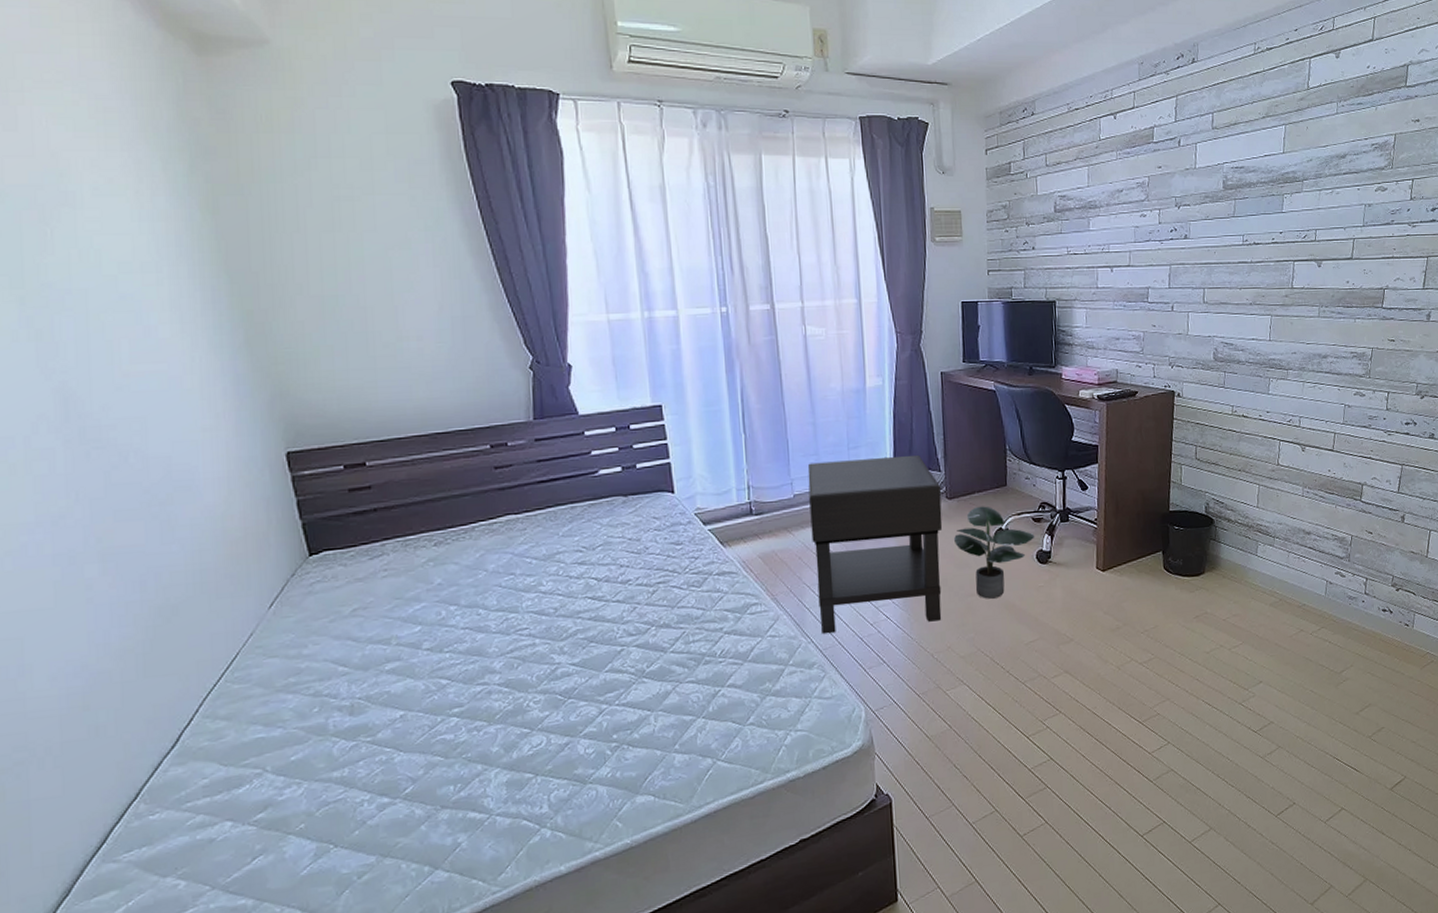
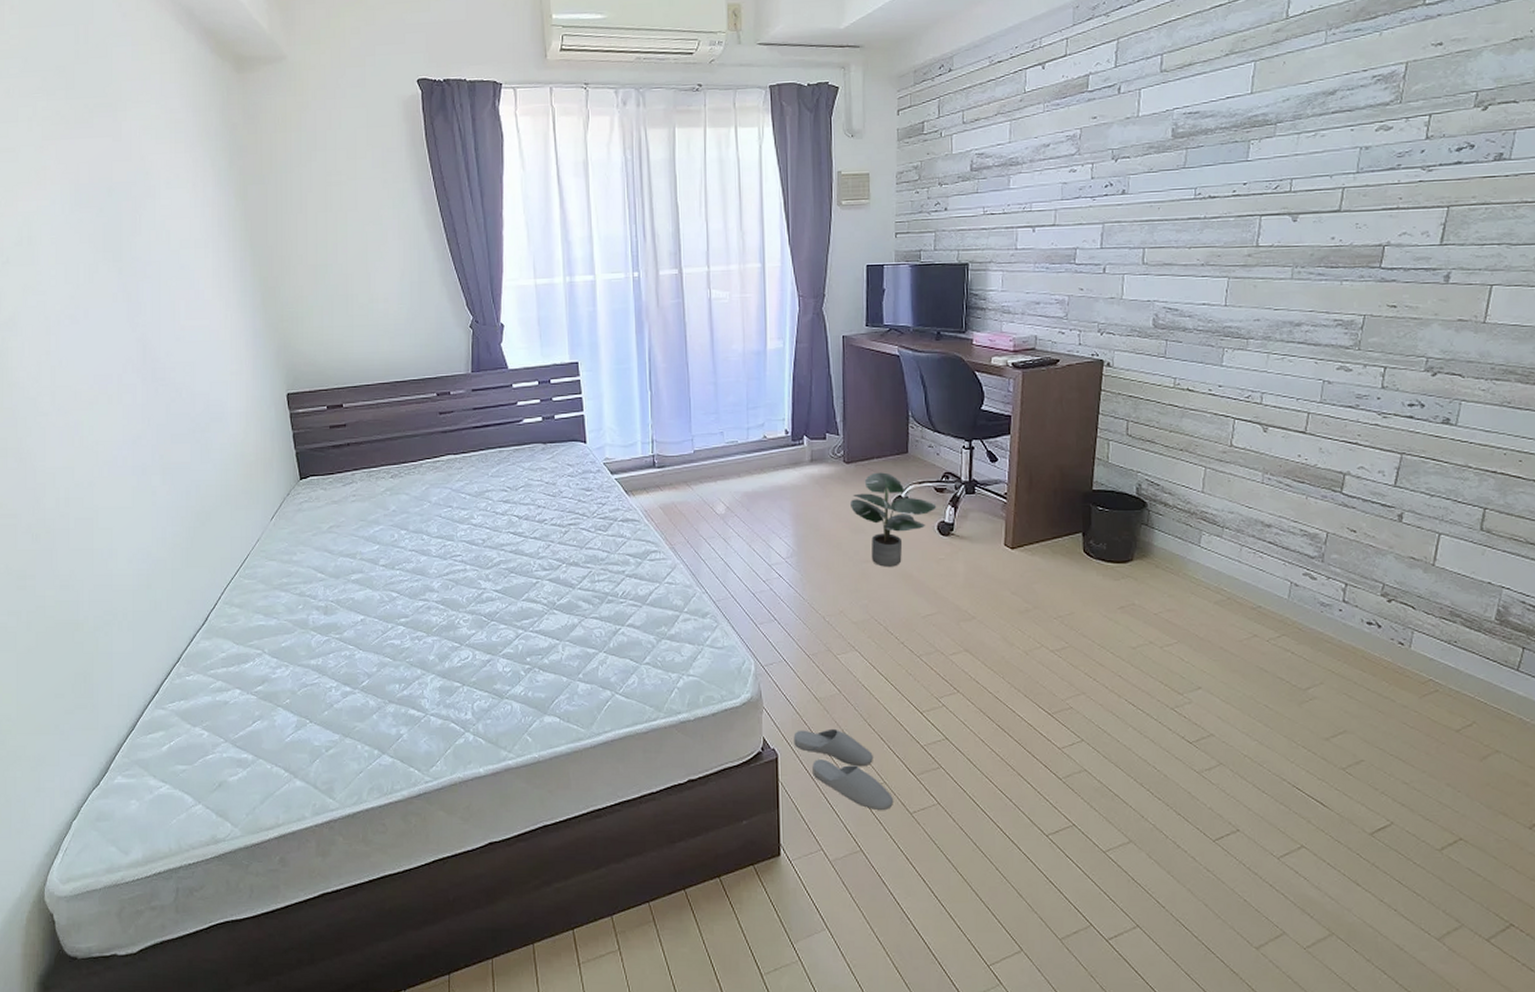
nightstand: present [807,454,943,635] -> none [708,417,839,586]
slippers: none [906,764,1005,839] -> present [793,728,893,810]

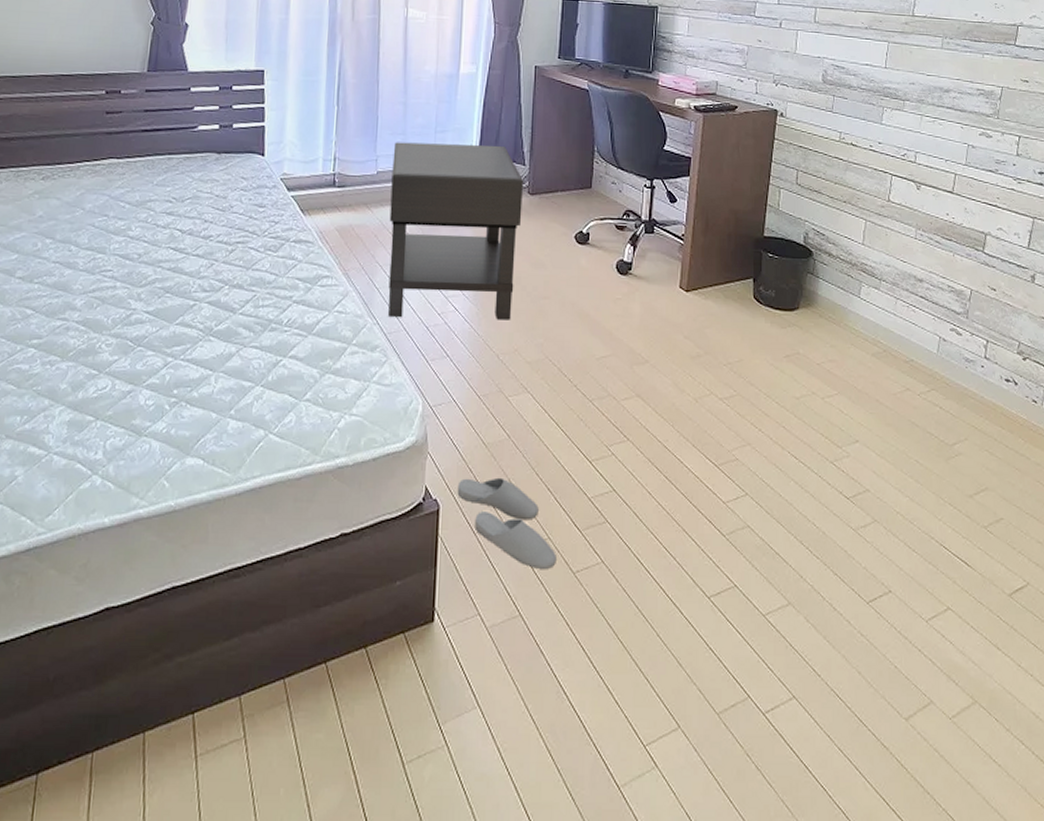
nightstand: none [708,417,839,586] -> present [388,142,523,320]
potted plant: present [849,472,937,567] -> none [531,206,617,305]

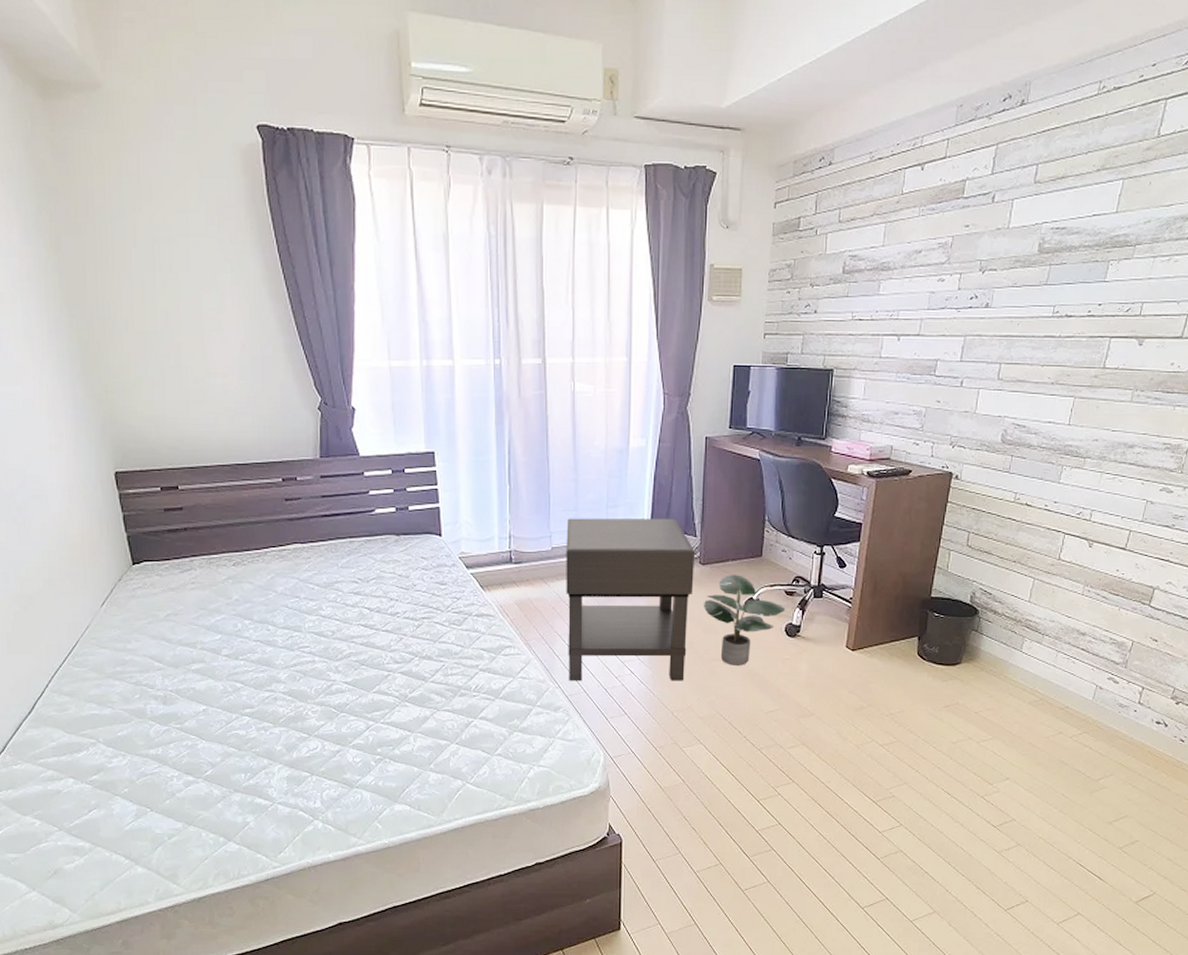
slippers: present [457,477,556,569] -> none [638,815,727,888]
potted plant: none [531,206,617,305] -> present [703,574,786,666]

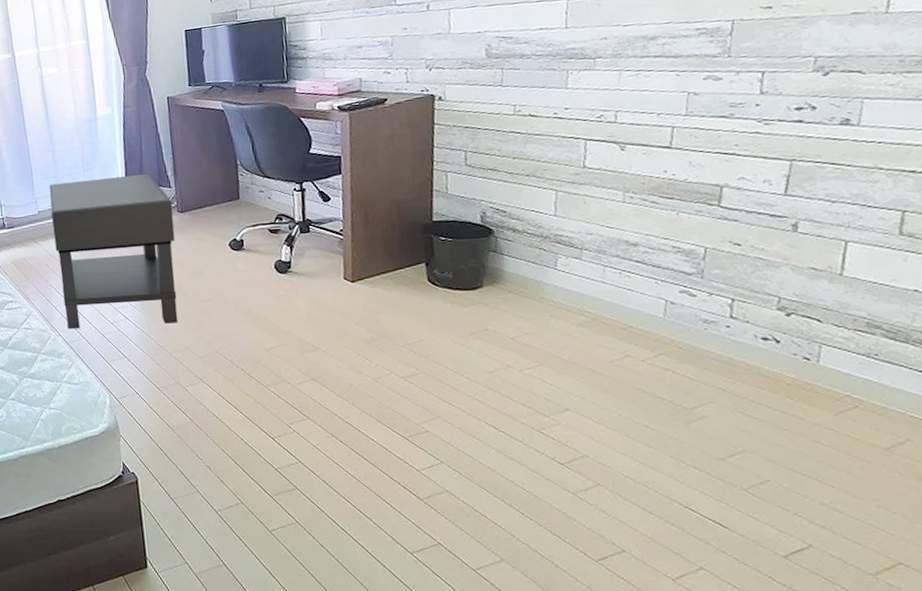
potted plant: present [703,574,786,666] -> none [186,218,273,305]

